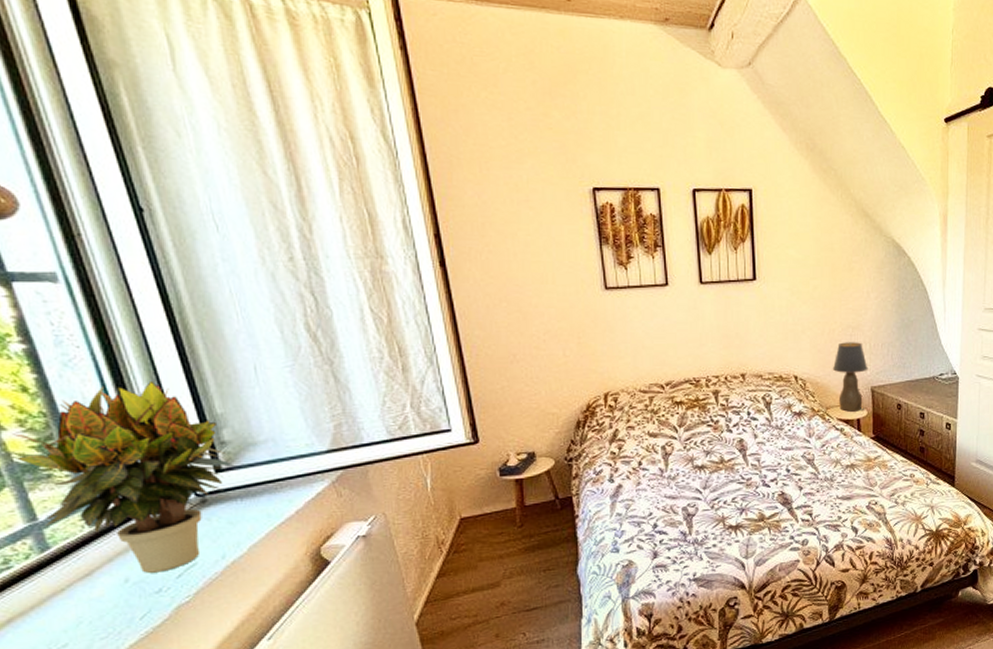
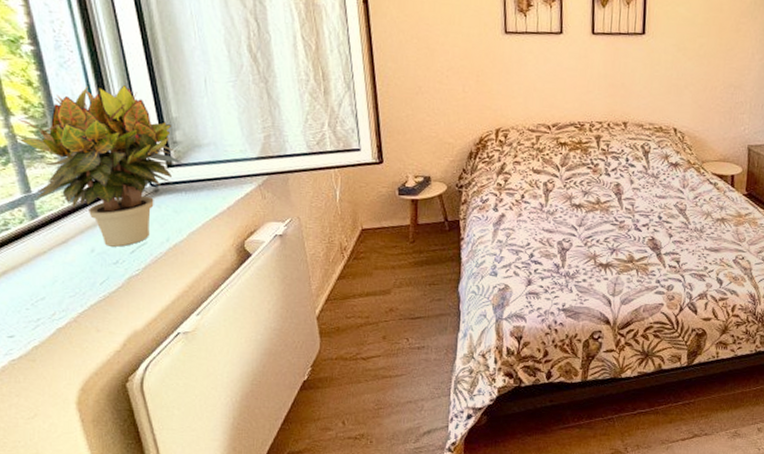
table lamp: present [832,342,868,412] -> none [711,100,747,168]

